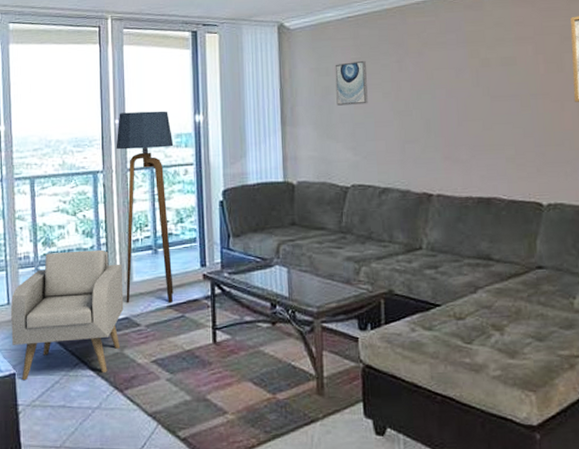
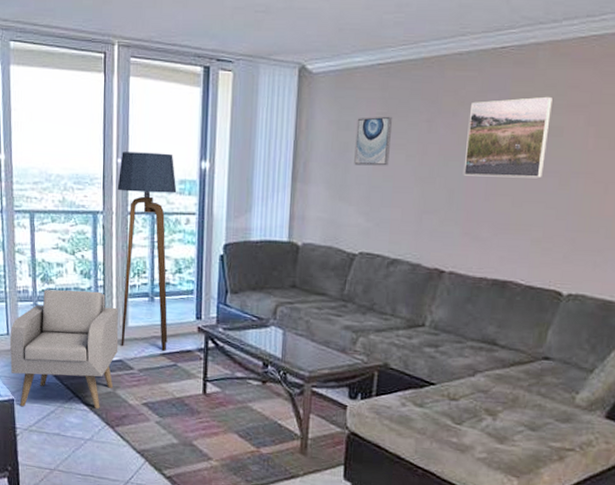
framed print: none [433,32,505,106] -> present [463,96,553,179]

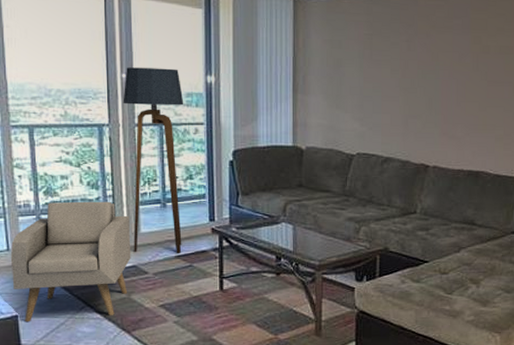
wall art: present [354,116,393,166] -> none [347,36,378,79]
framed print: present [463,96,553,179] -> none [438,22,503,88]

